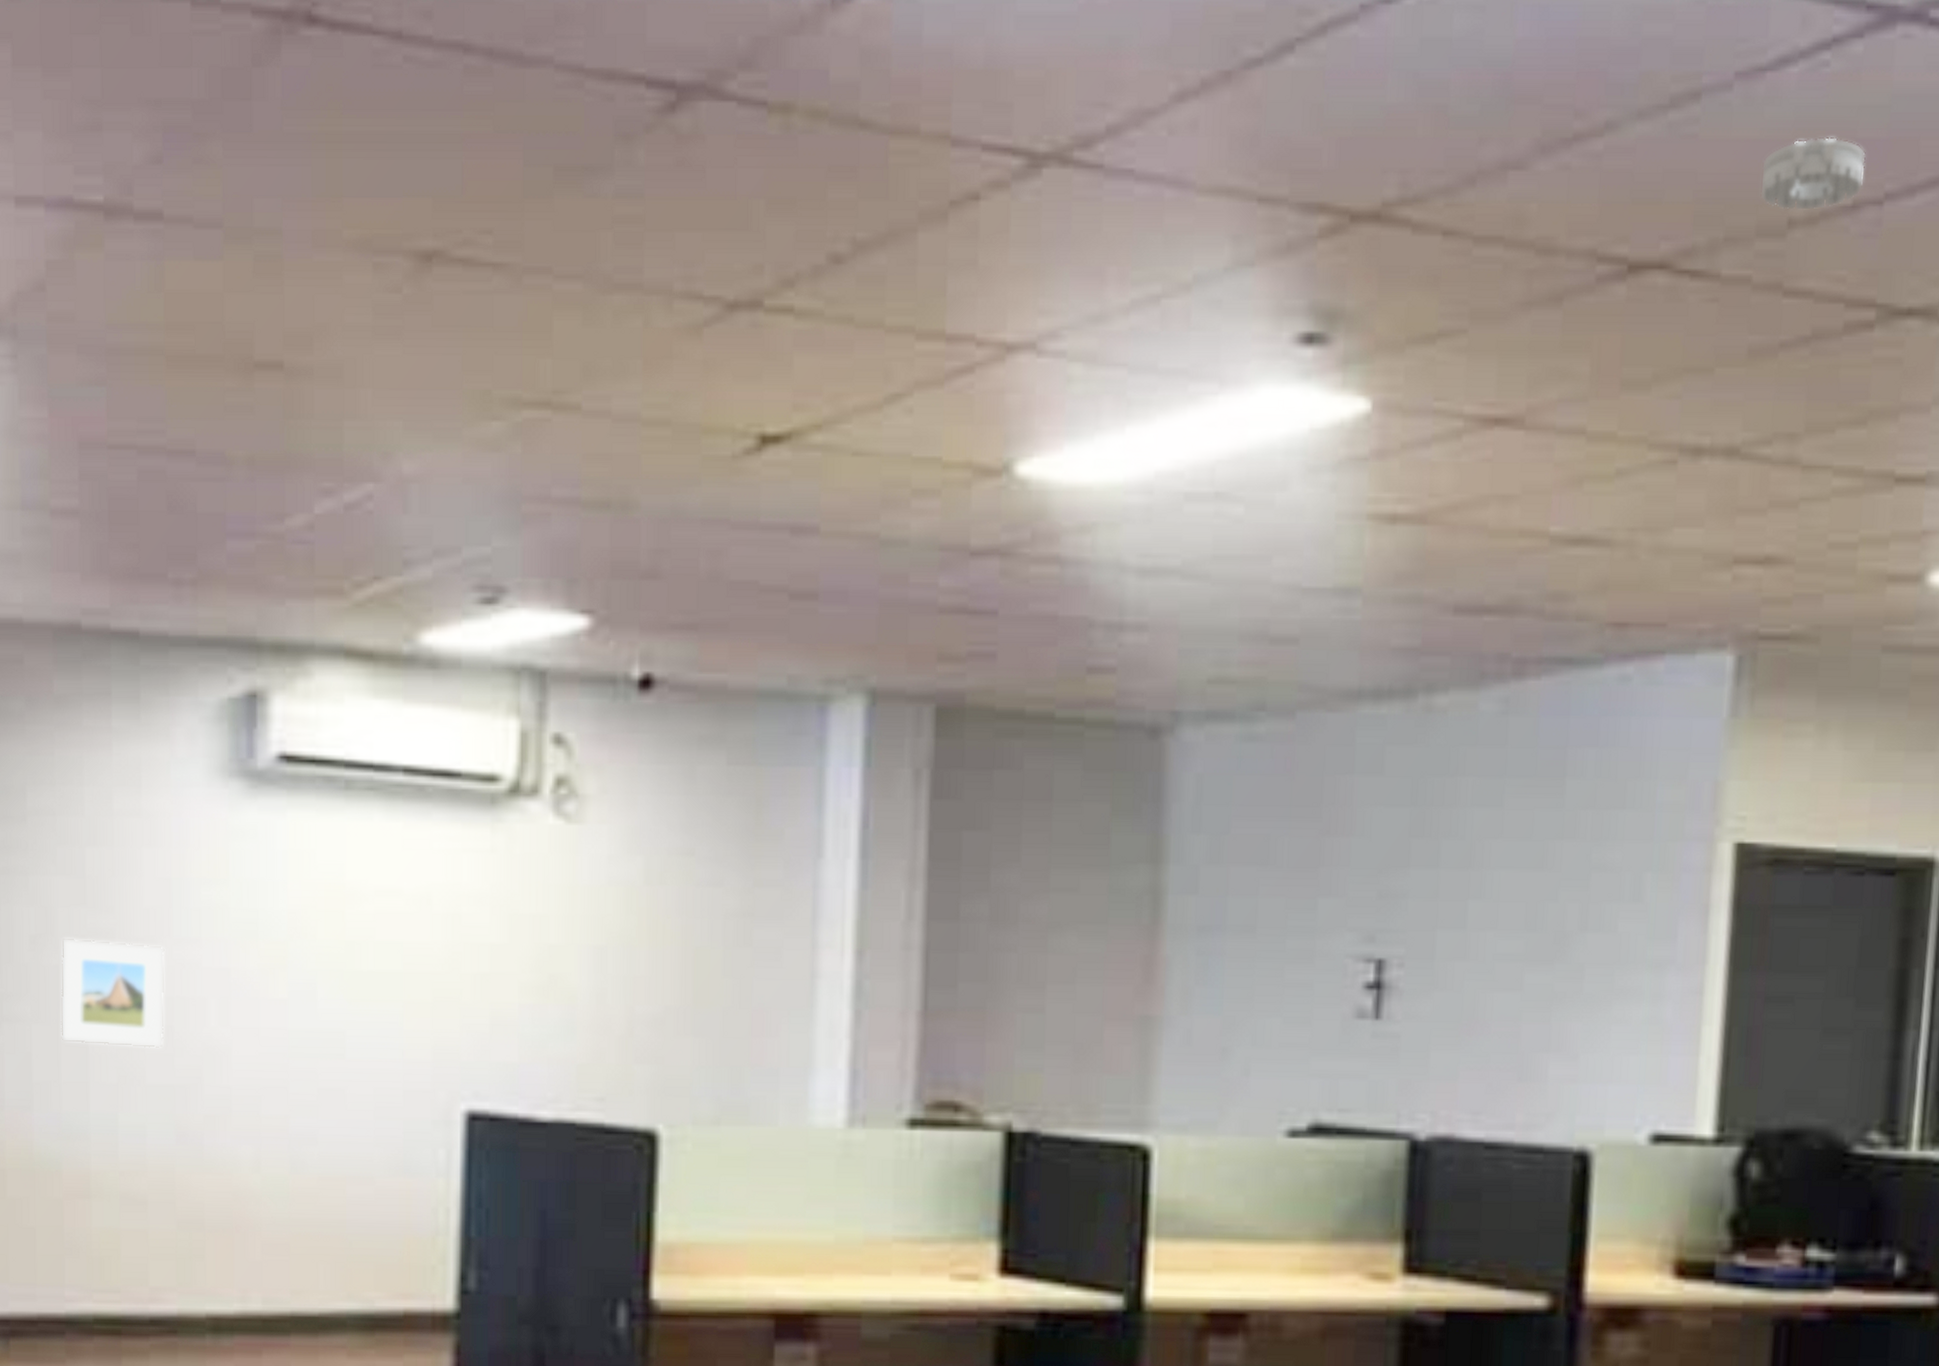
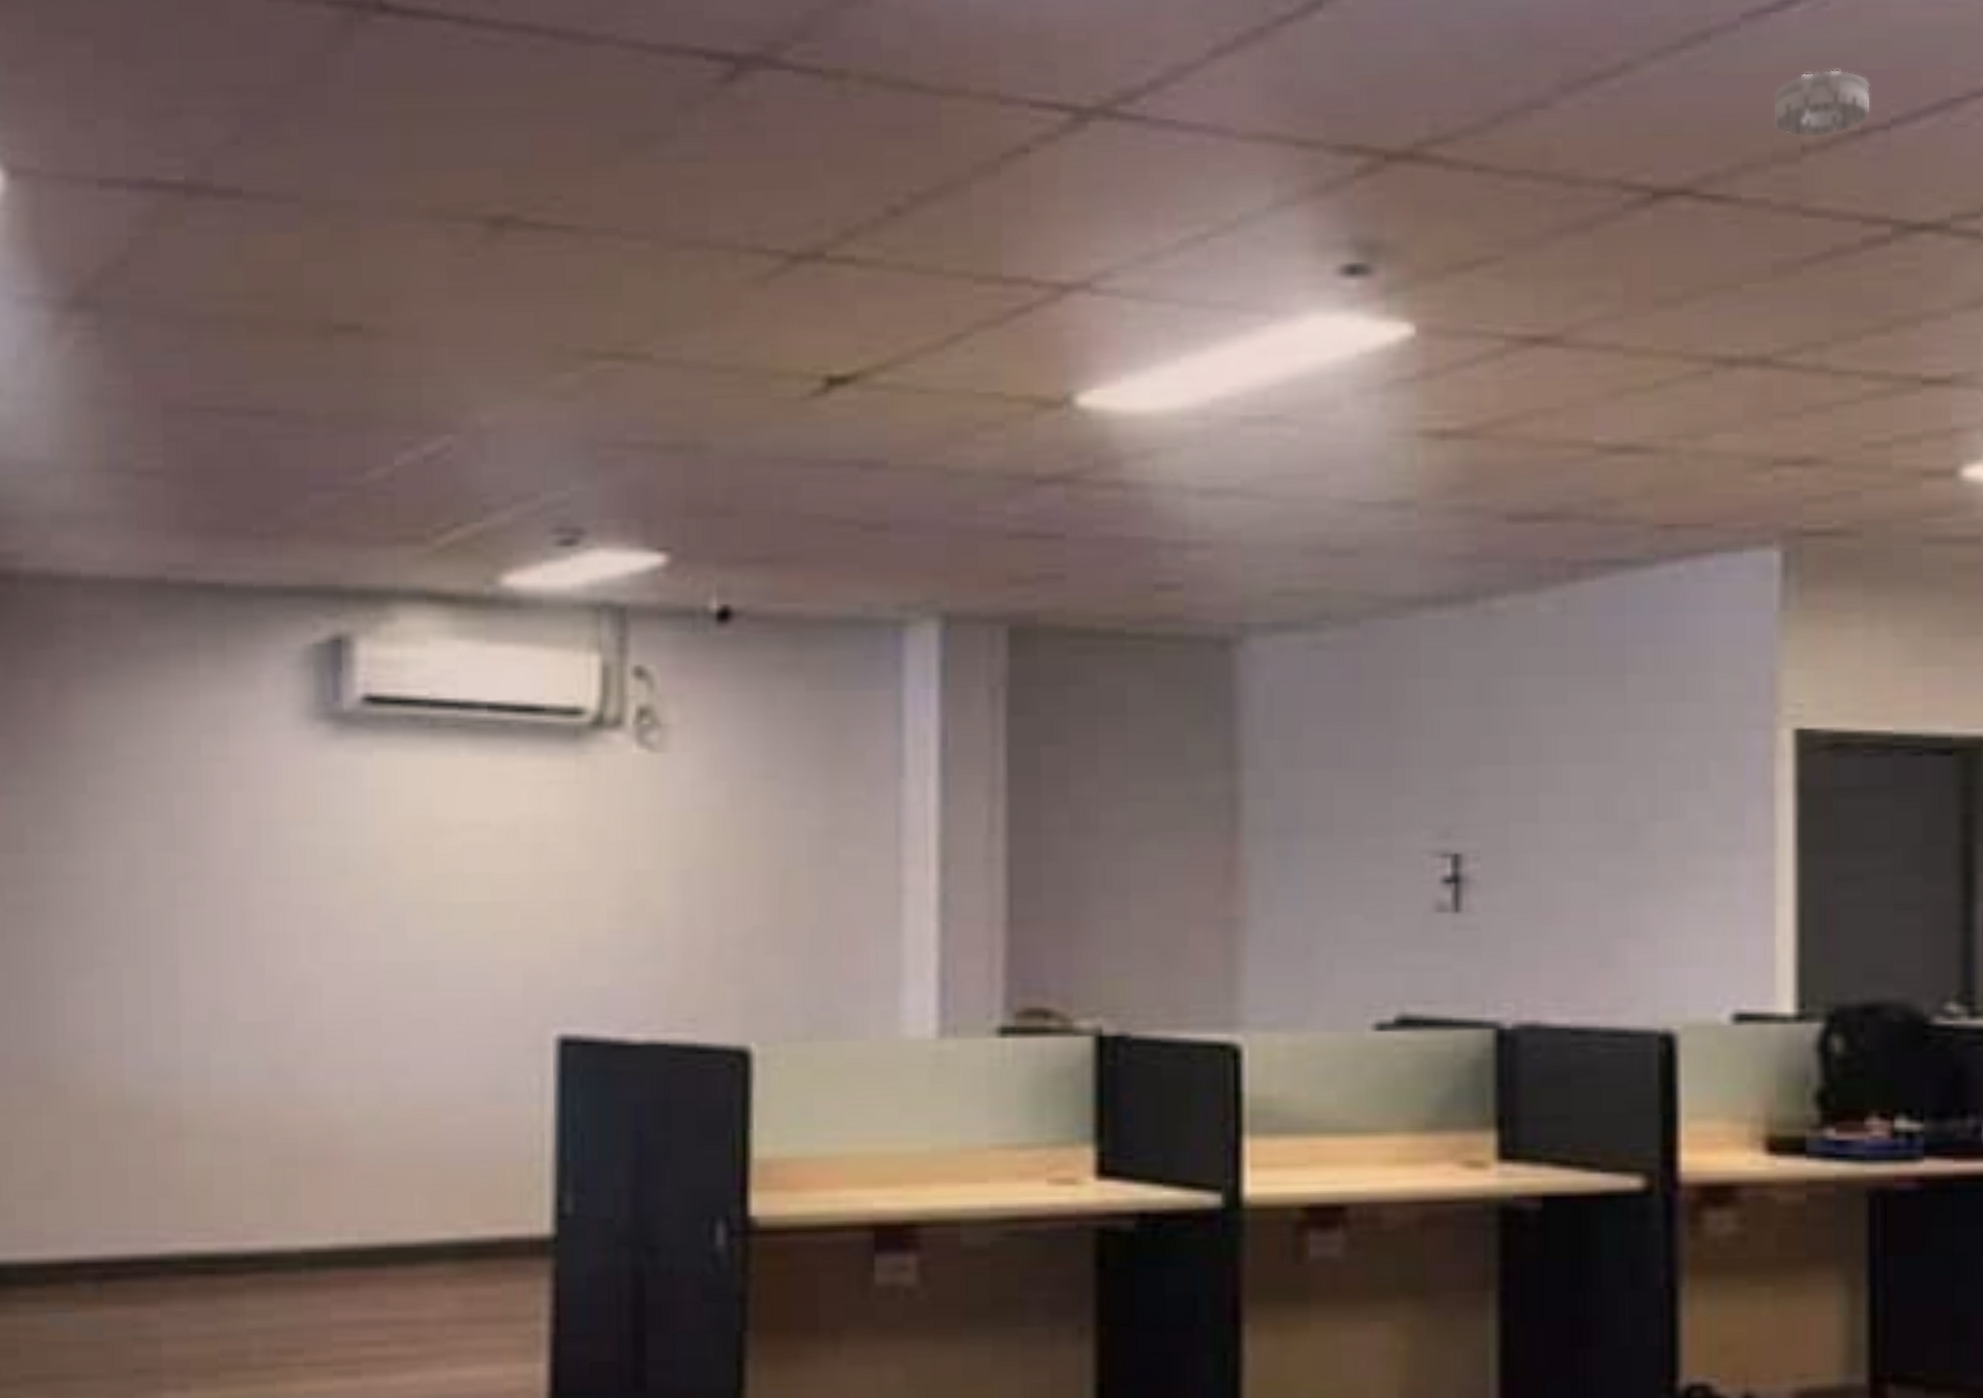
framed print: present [60,938,165,1049] -> none [150,881,255,987]

